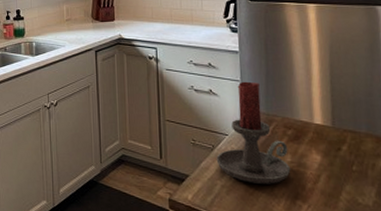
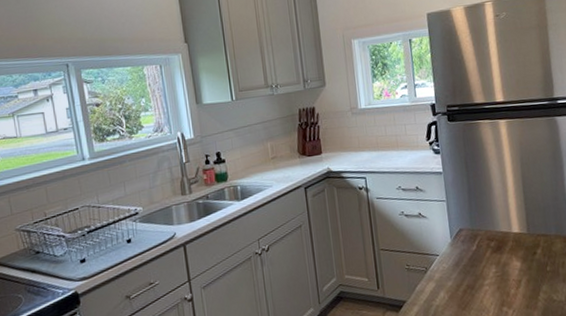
candle holder: present [216,81,291,184] -> none [430,200,497,299]

